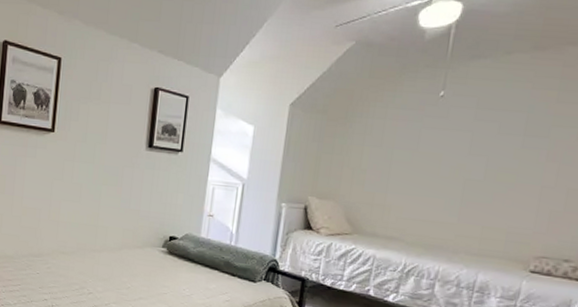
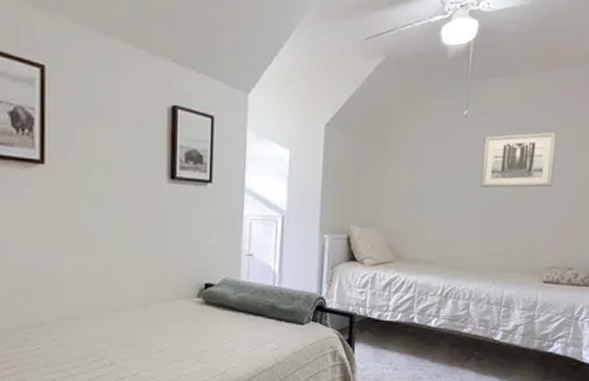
wall art: none [455,113,557,172] -> present [480,131,557,188]

